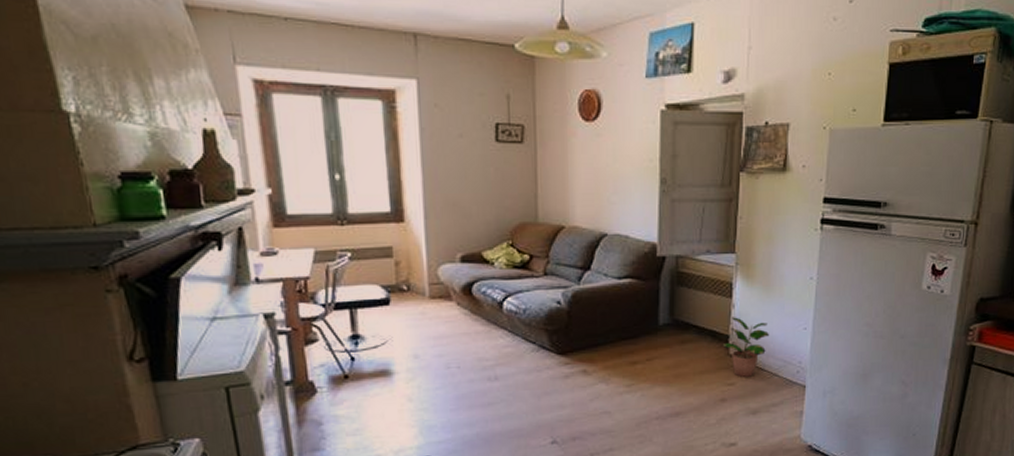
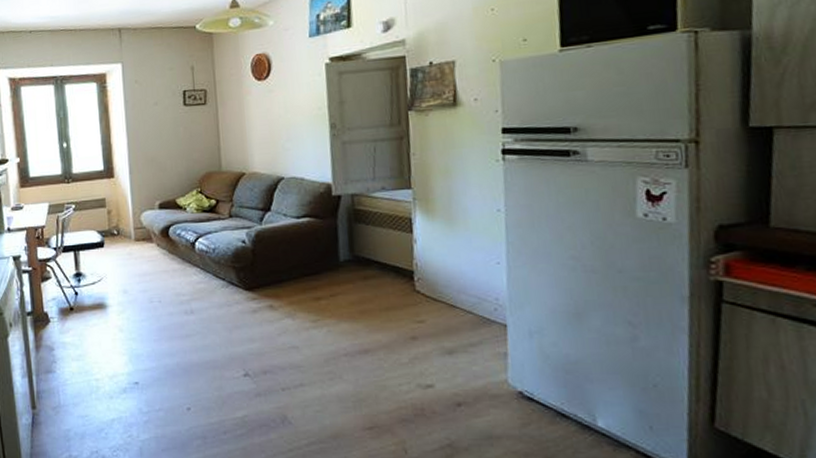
potted plant: present [722,317,769,377] -> none [407,252,458,314]

